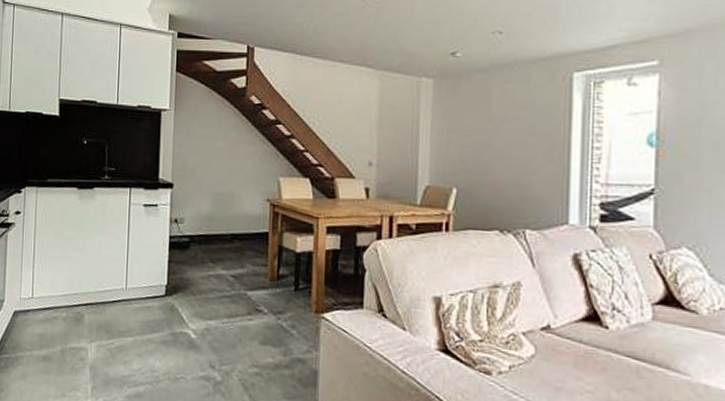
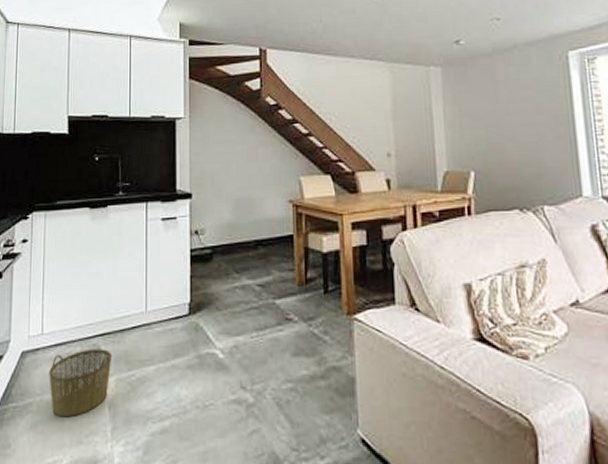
basket: none [37,315,95,373] -> present [49,348,113,418]

